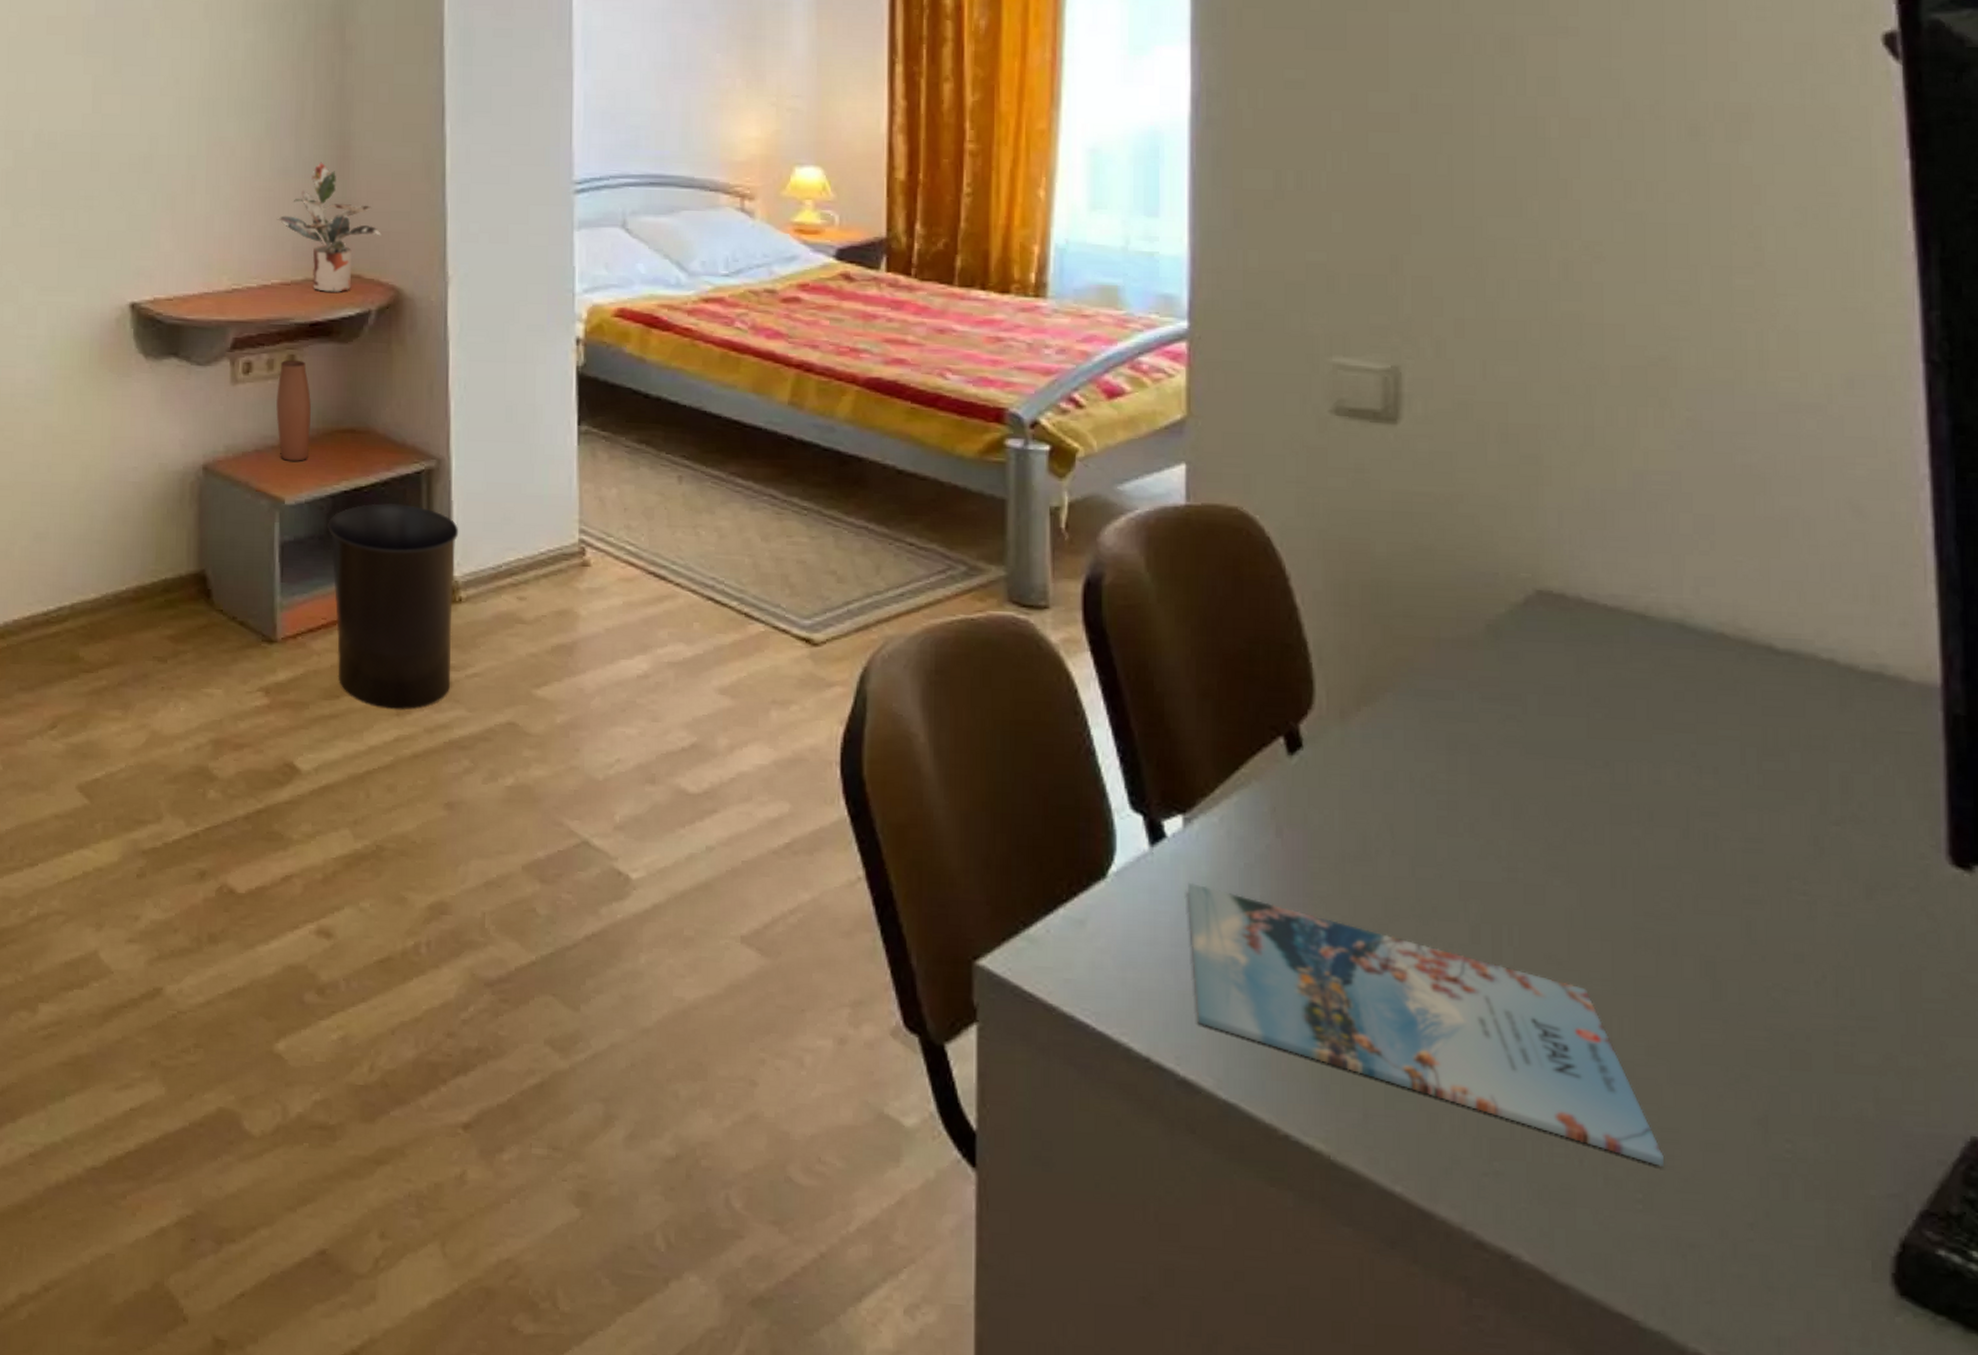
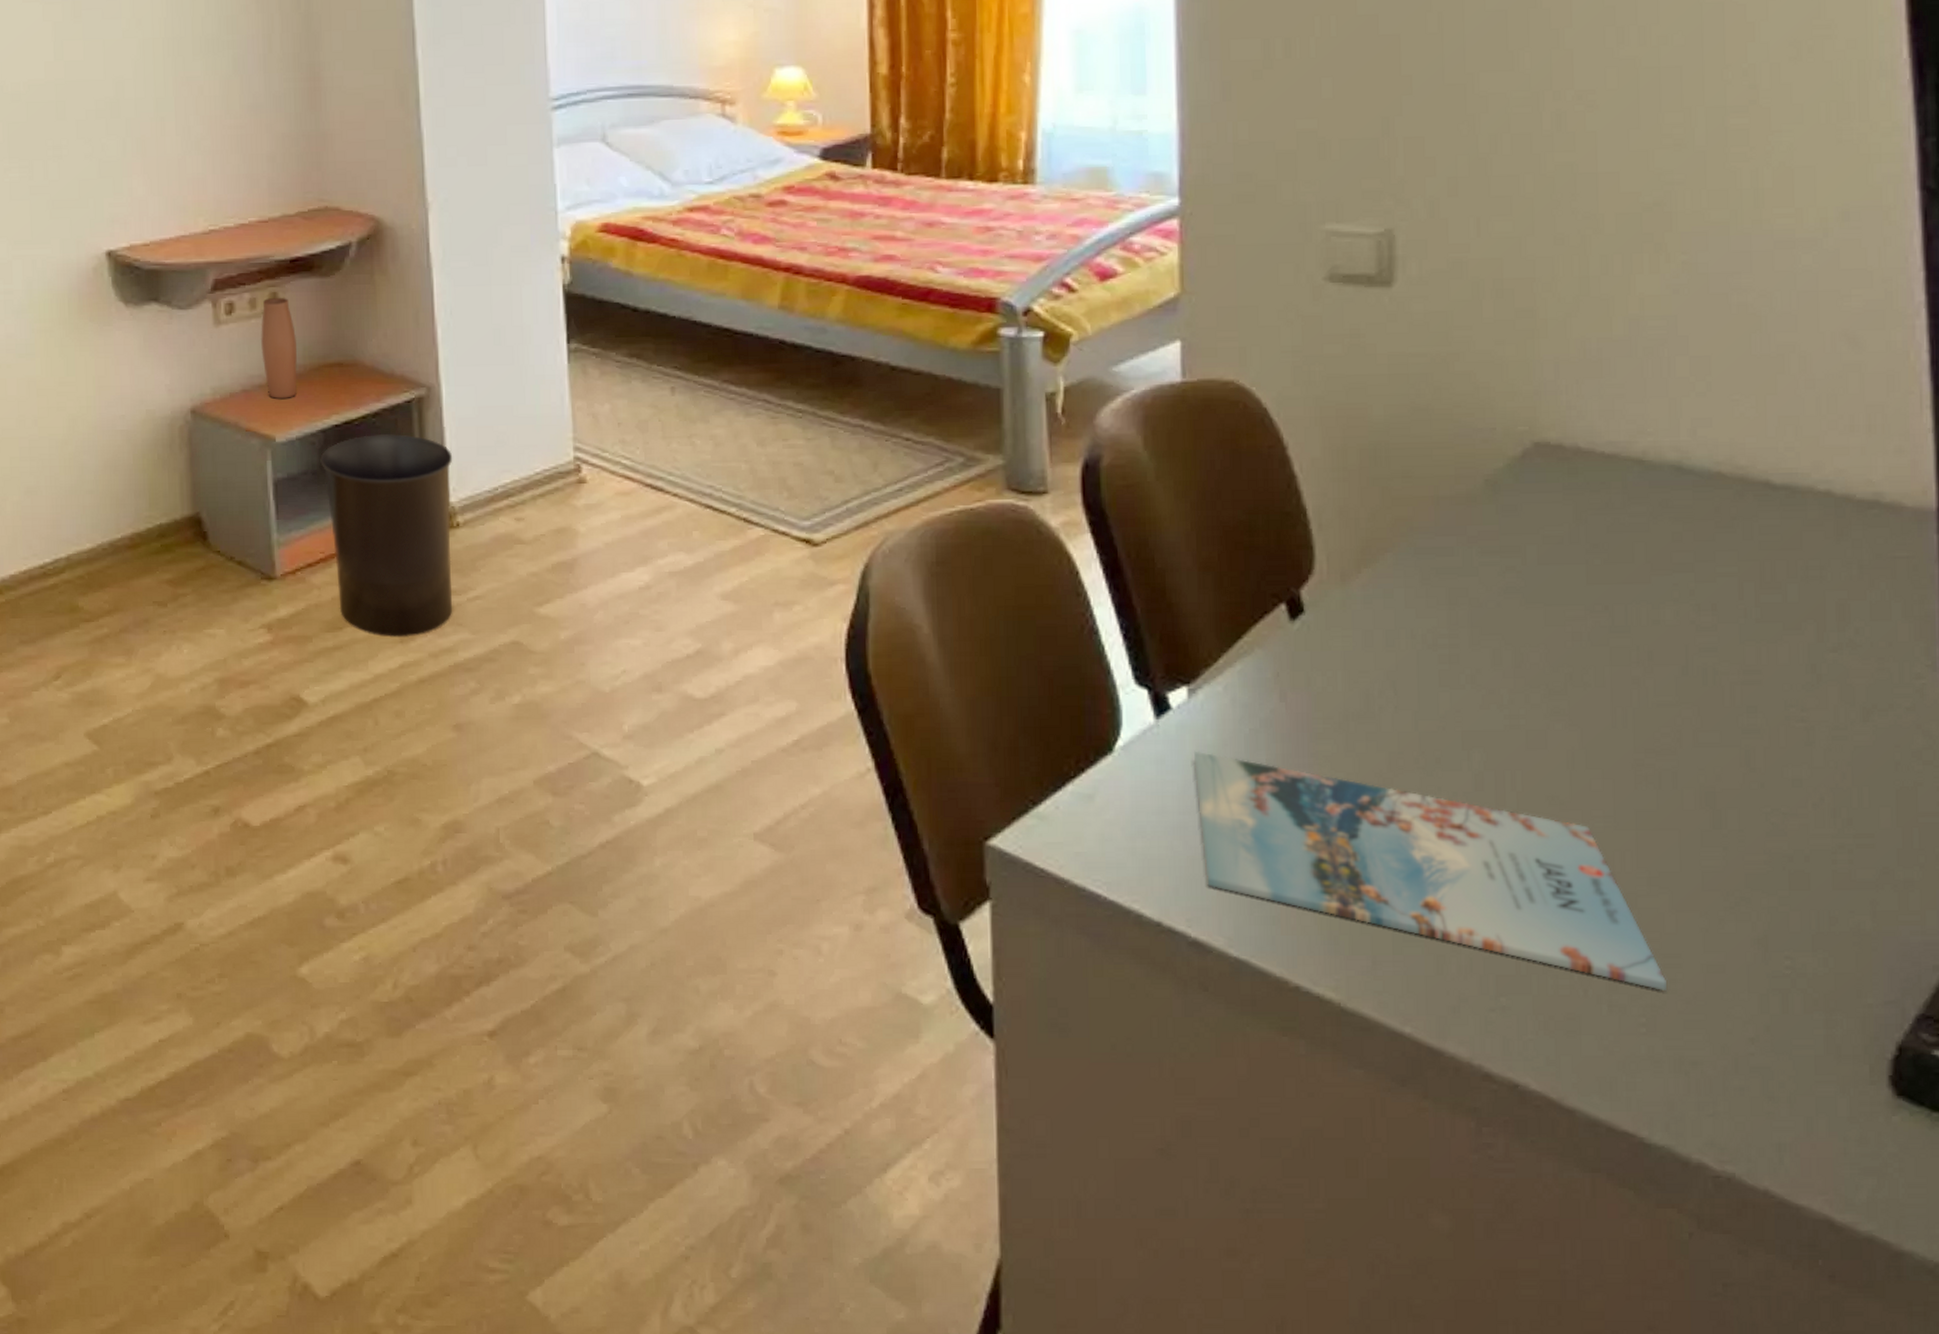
potted plant: present [276,162,381,292] -> none [250,95,358,227]

